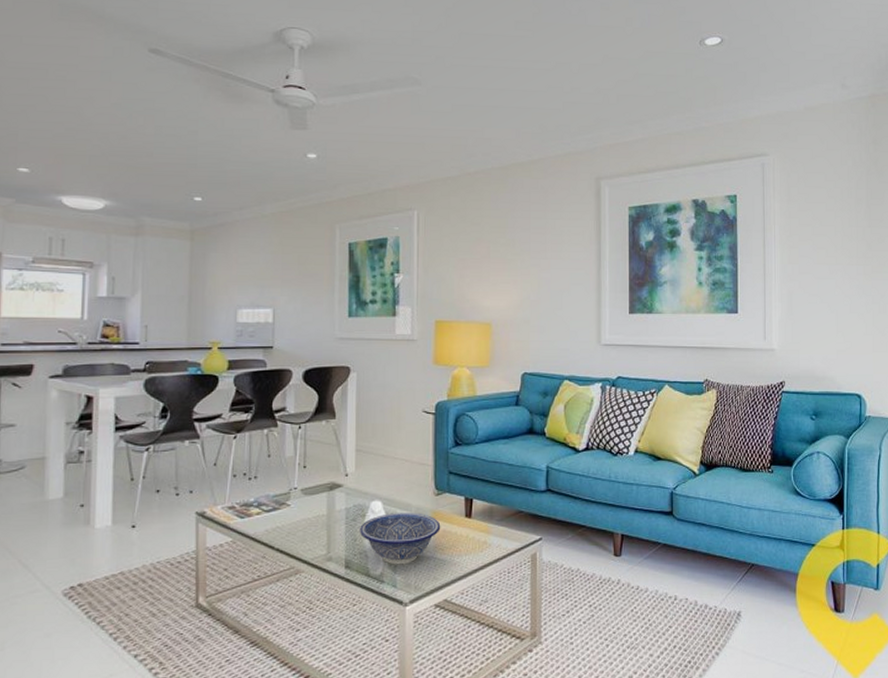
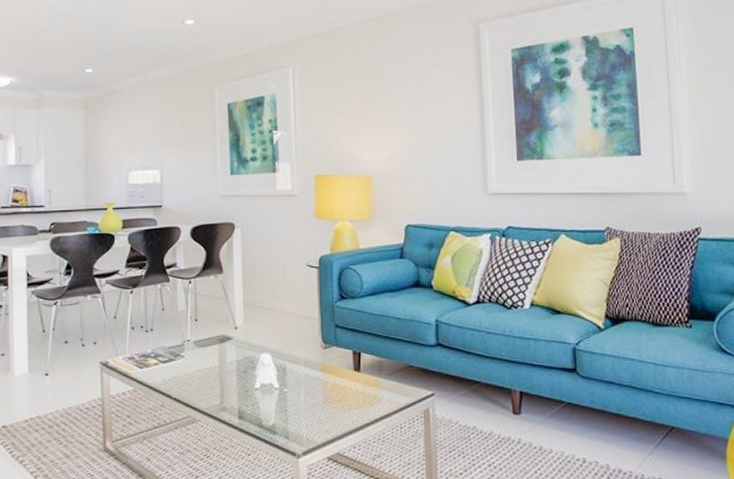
decorative bowl: present [359,513,441,565] -> none [250,366,330,417]

